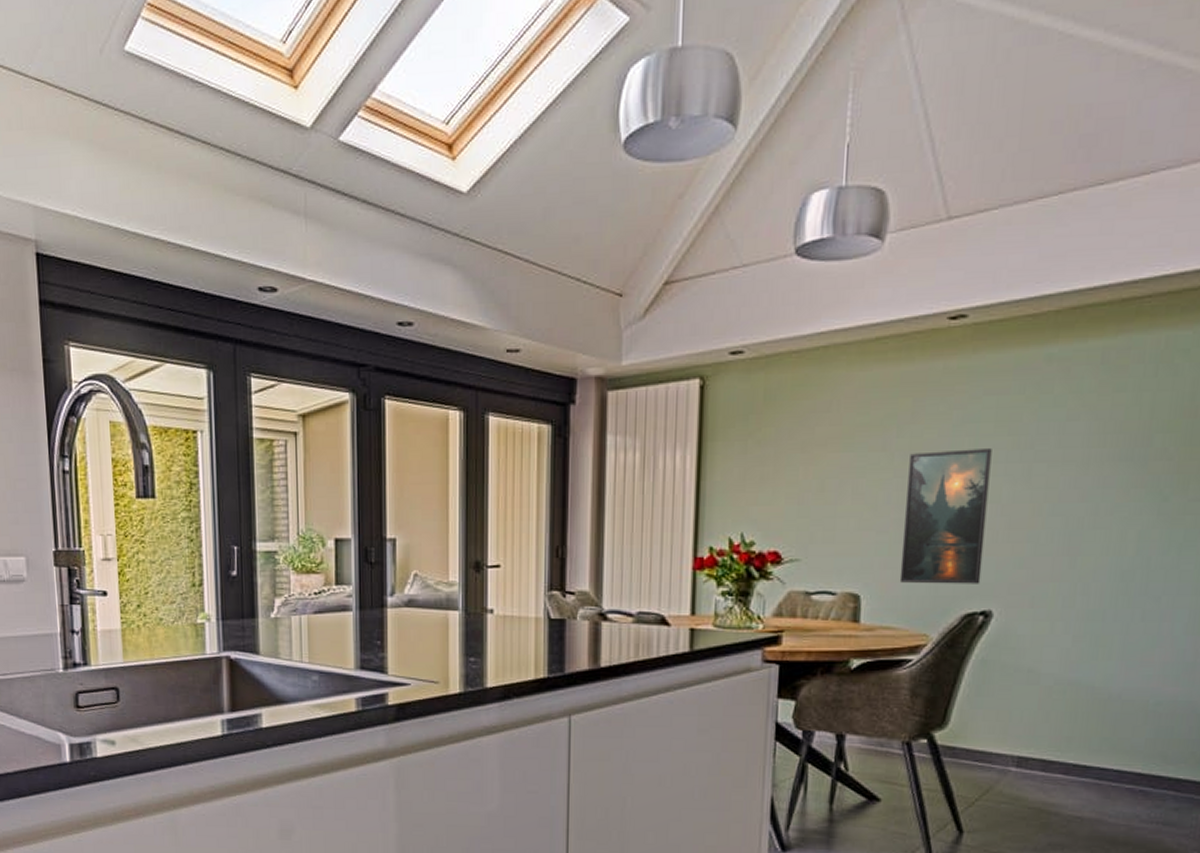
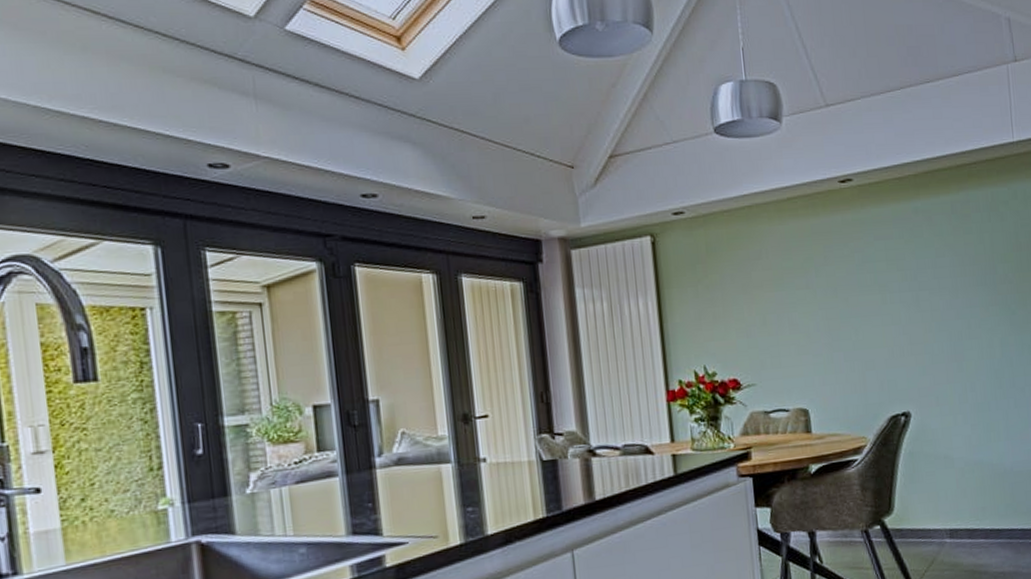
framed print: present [899,449,992,584] -> none [828,282,898,396]

